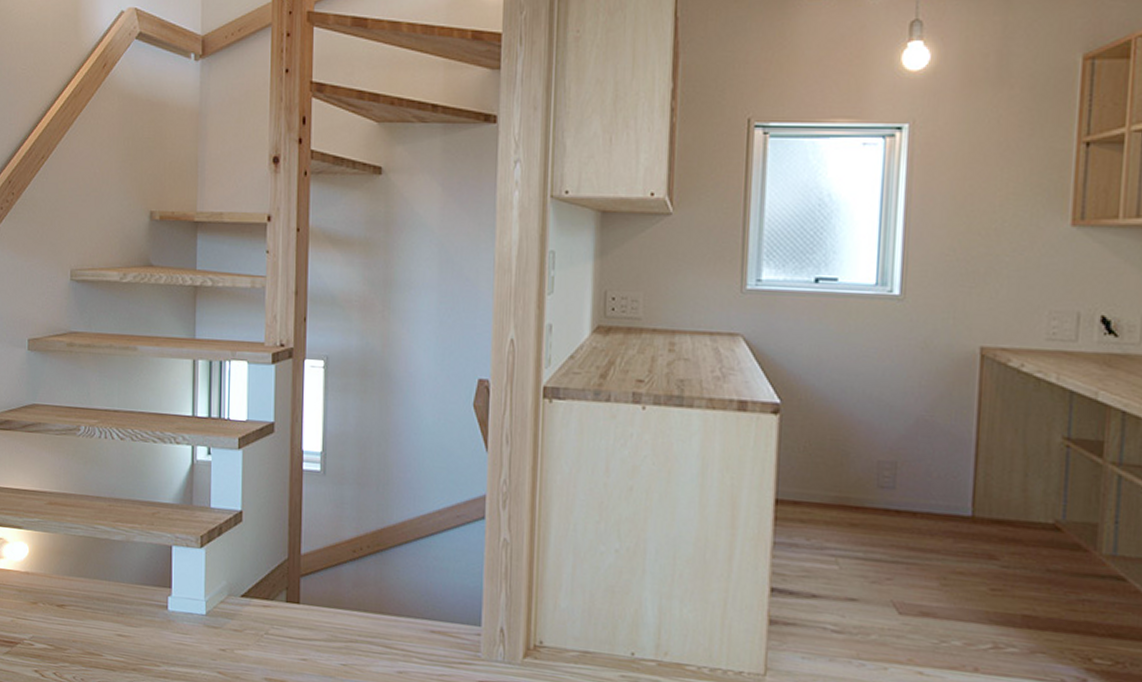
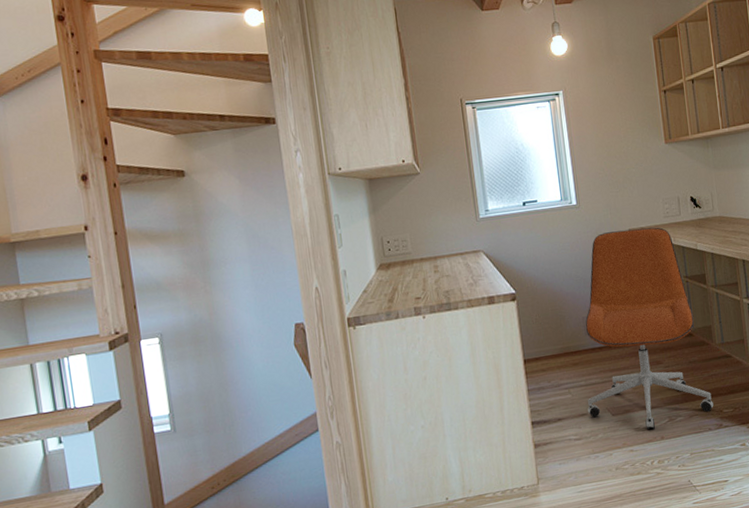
office chair: none [860,344,1077,654] -> present [585,227,714,431]

